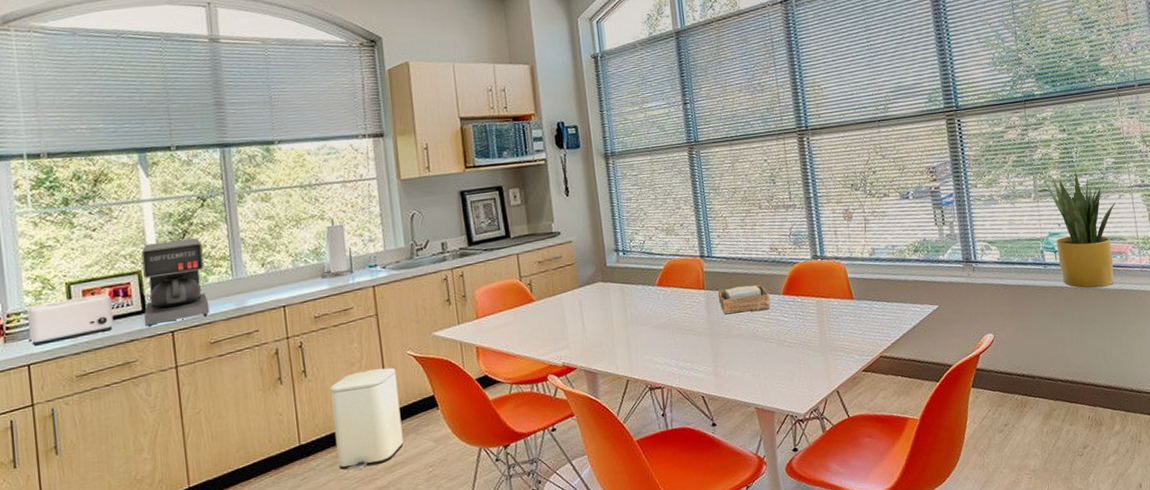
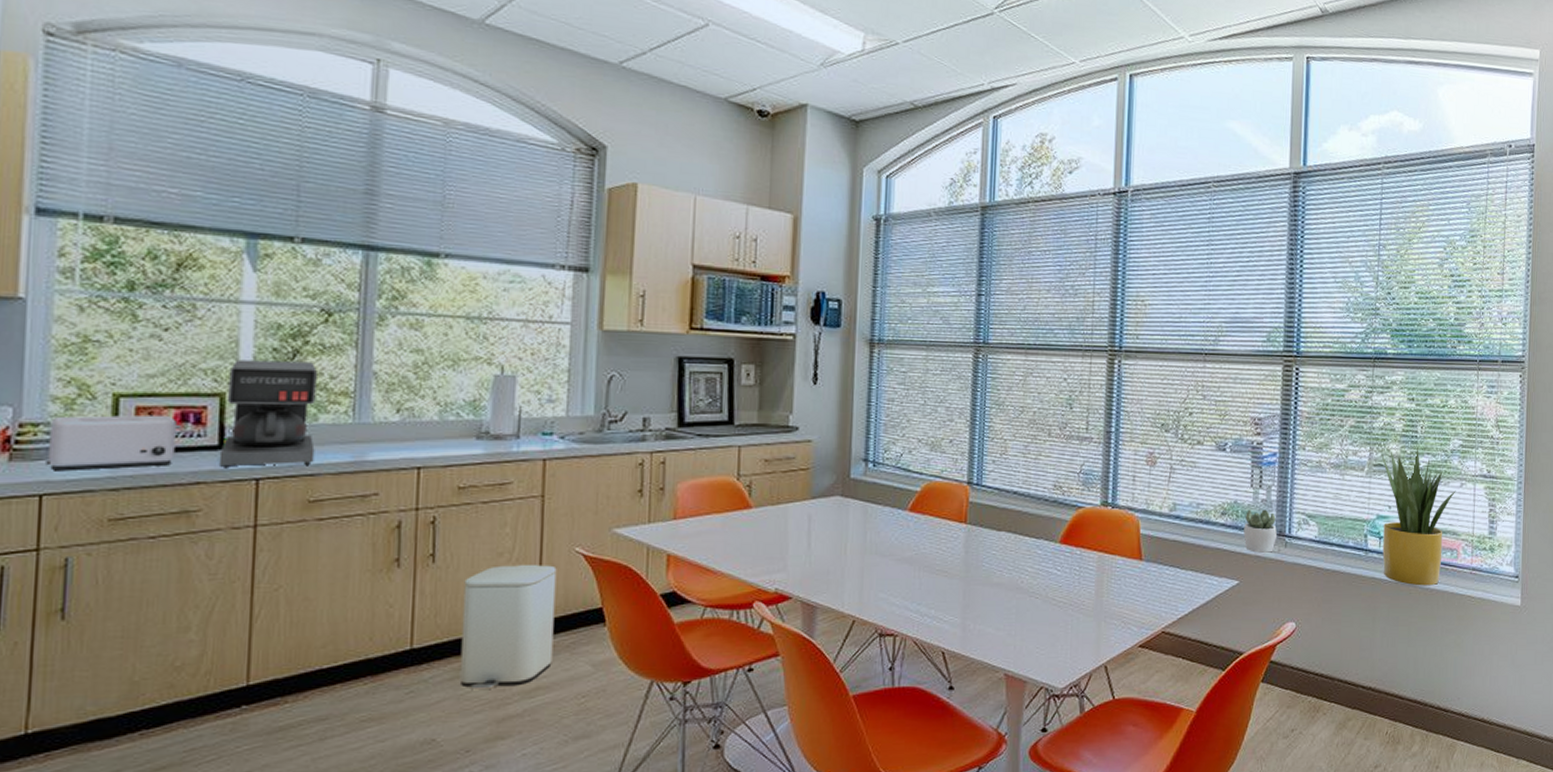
napkin holder: present [717,284,771,315] -> none [981,526,1044,557]
succulent plant: none [935,242,965,280] -> present [1243,509,1277,554]

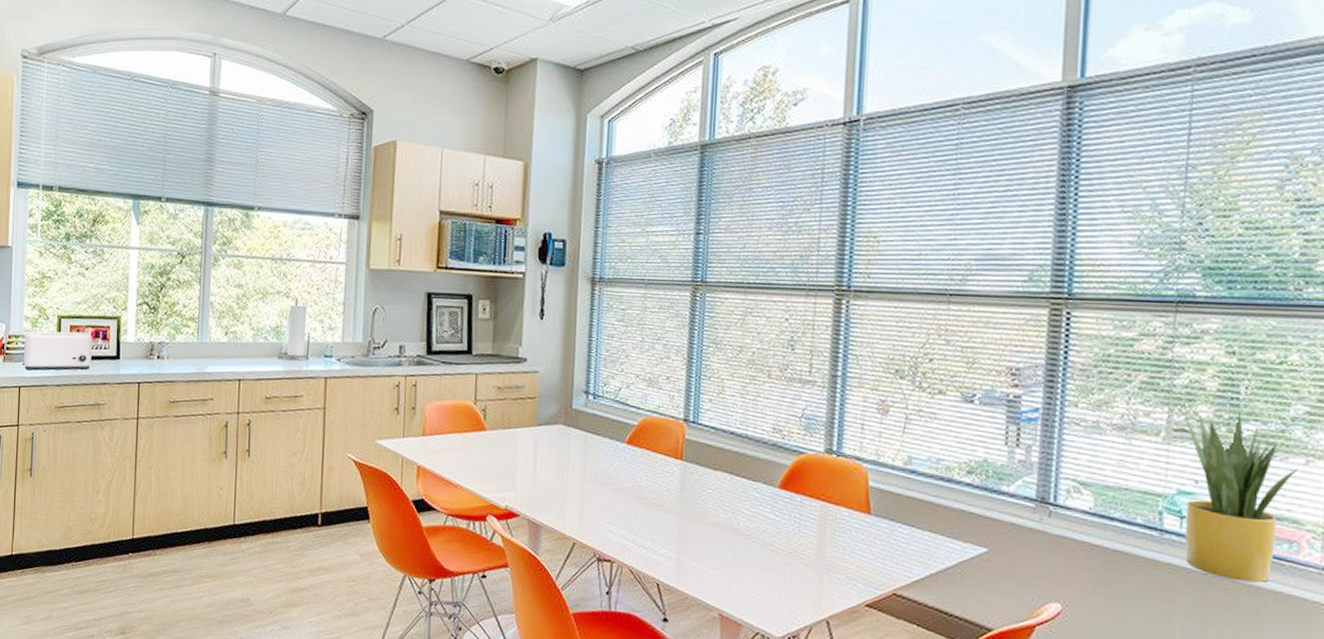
coffee maker: present [218,359,317,469] -> none [116,291,175,375]
pedal bin: present [459,565,557,689] -> none [265,463,334,564]
succulent plant: present [1243,509,1277,554] -> none [995,470,1038,522]

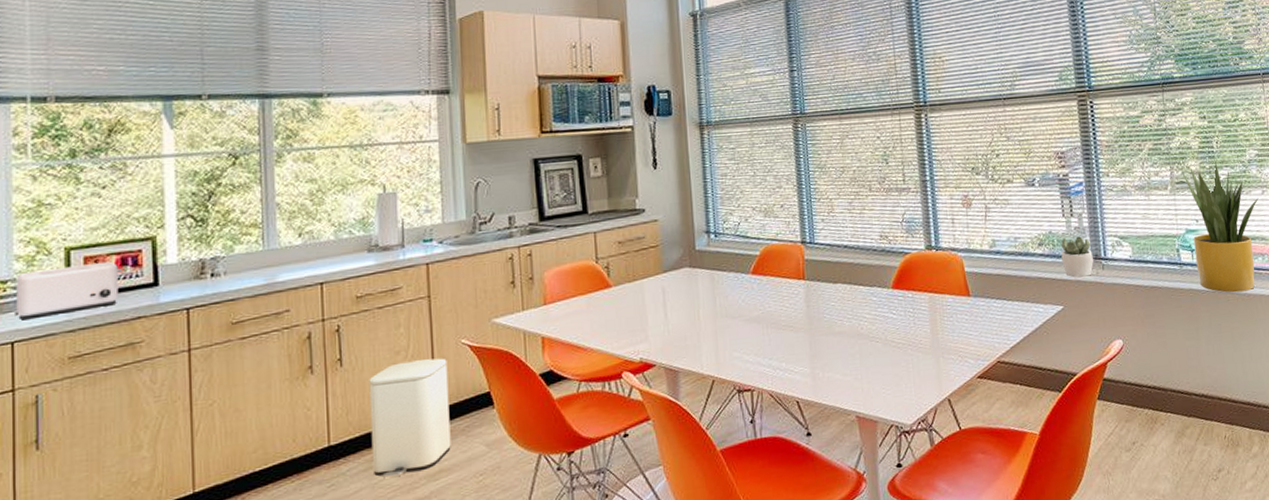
pedal bin: none [265,463,334,564] -> present [369,358,451,478]
succulent plant: none [995,470,1038,522] -> present [1061,236,1094,278]

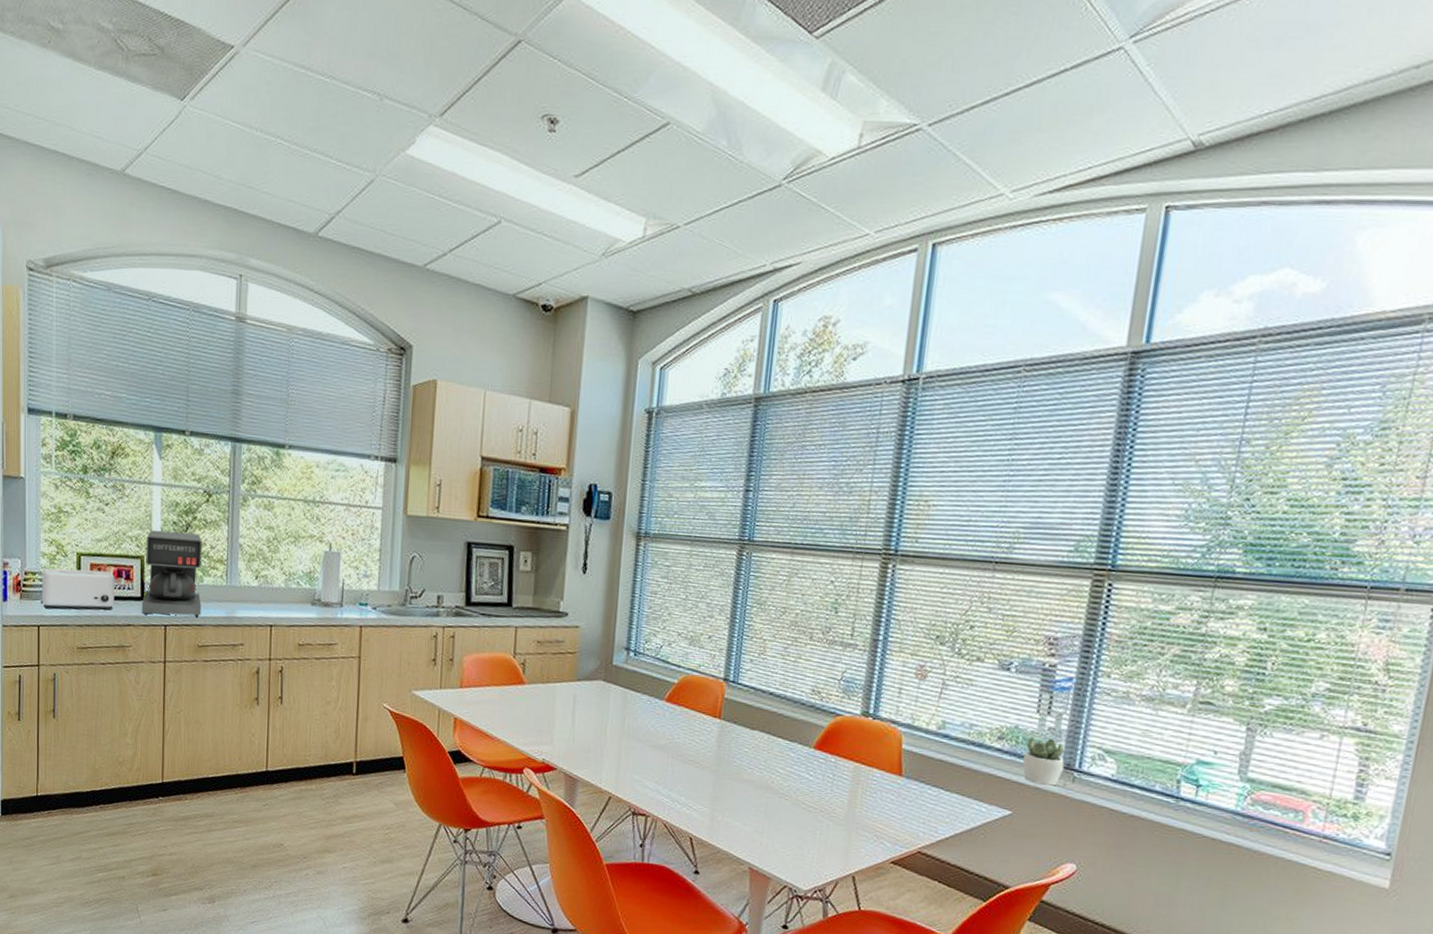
coffee maker: none [155,201,234,303] -> present [141,530,202,618]
pedal bin: present [369,358,451,478] -> none [299,712,369,812]
planter: present [1182,161,1259,293] -> none [1196,686,1313,849]

